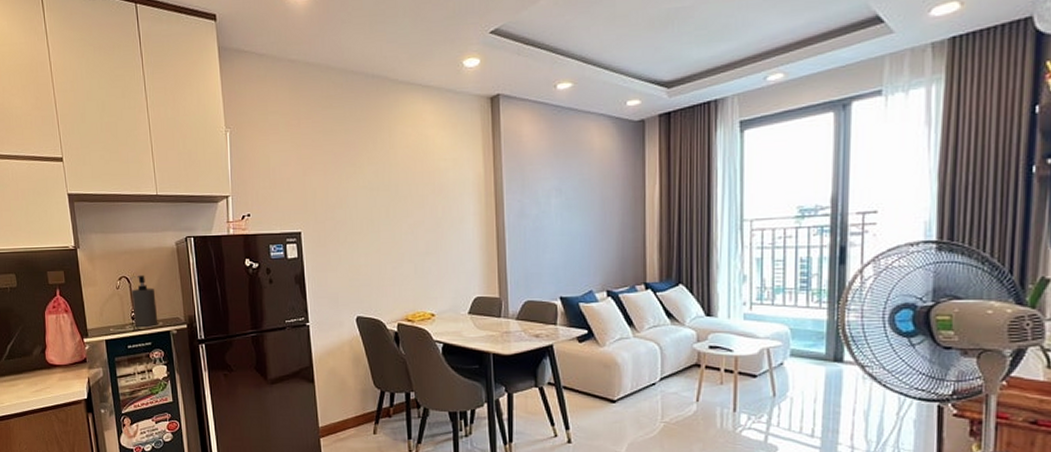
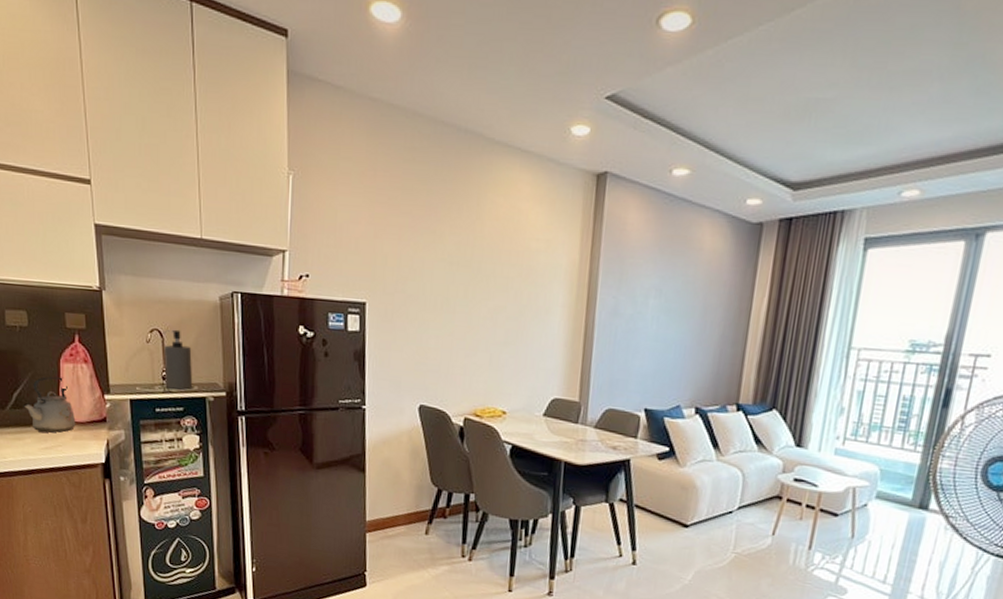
kettle: none [16,327,61,377] -> present [23,376,76,433]

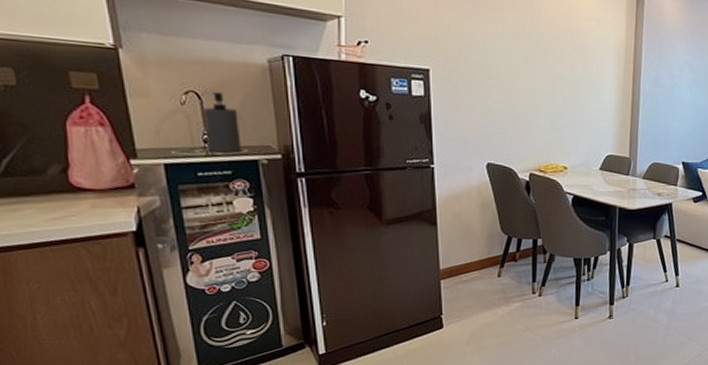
kettle: present [23,376,76,433] -> none [17,140,94,202]

